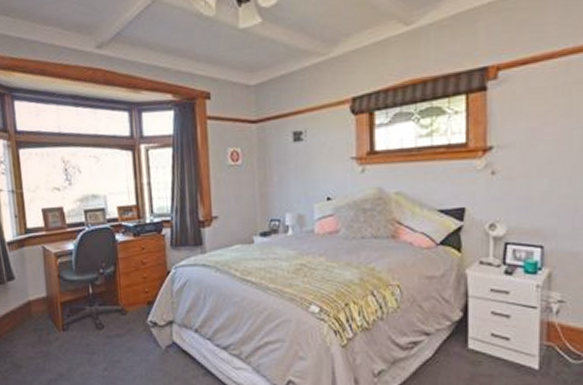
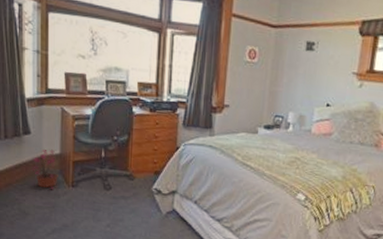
potted plant: none [18,293,48,336] -> present [30,148,58,189]

